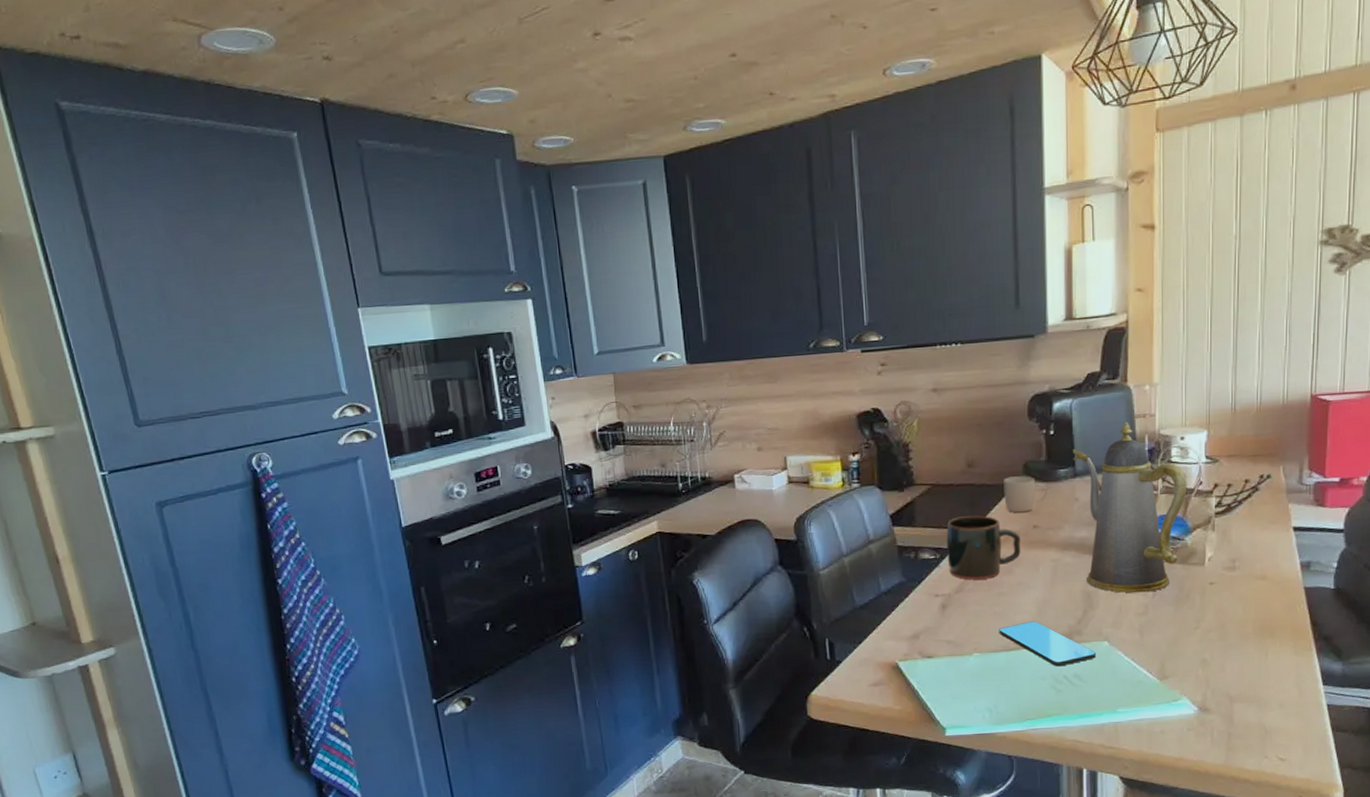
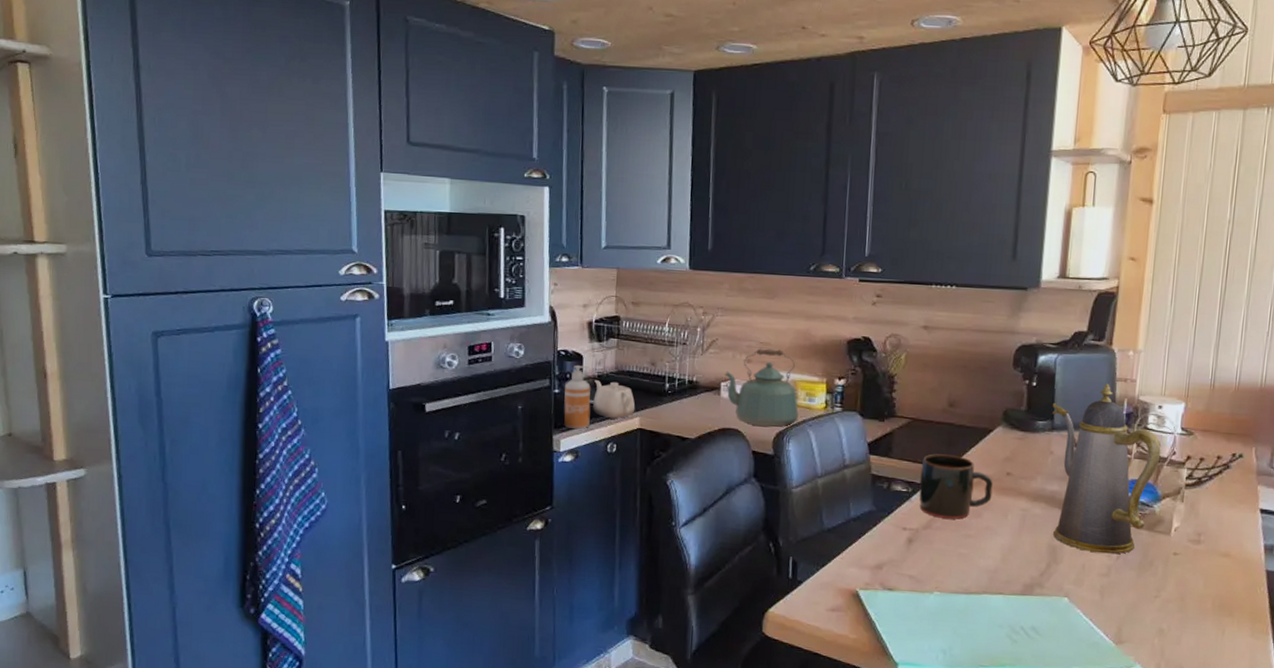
soap dispenser: none [578,477,608,542] -> present [564,365,592,430]
teapot: none [606,488,652,527] -> present [593,380,636,419]
kettle: none [737,433,817,514] -> present [725,348,799,428]
mobile phone: present [999,621,1097,667] -> none [961,567,1056,617]
mug: present [1004,476,1048,513] -> none [981,421,1025,459]

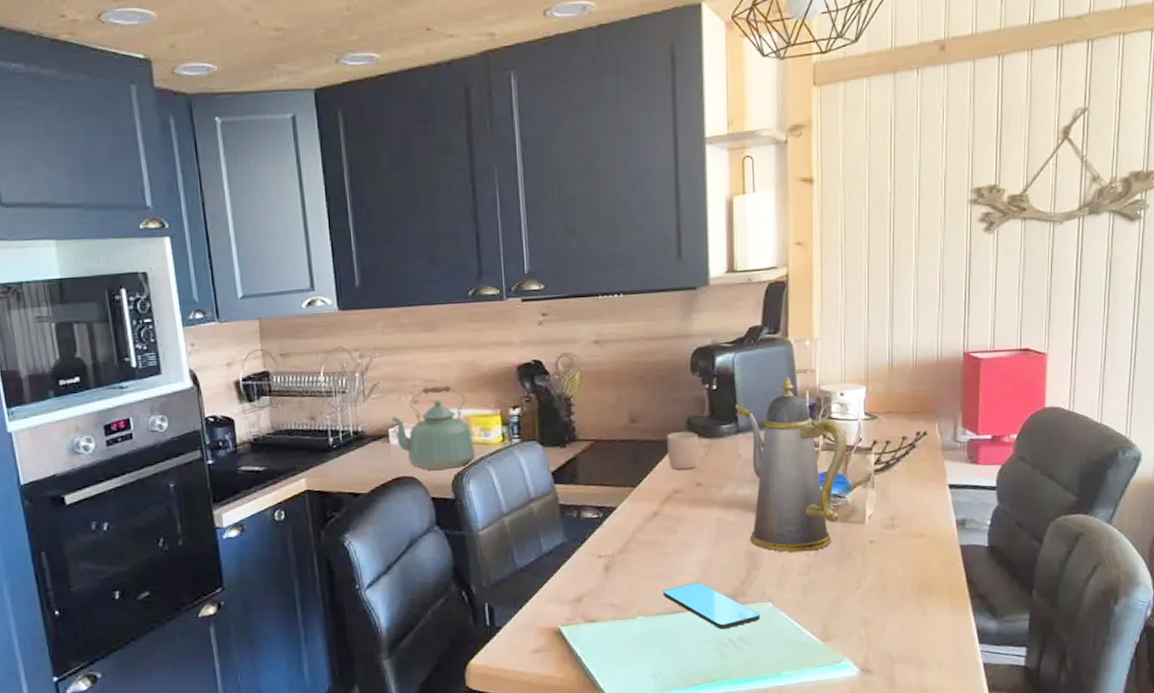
soap dispenser: present [564,365,592,430] -> none [219,430,252,502]
teapot: present [593,380,636,419] -> none [251,443,300,484]
mug: present [919,454,993,519] -> none [609,472,685,540]
mobile phone: none [961,567,1056,617] -> present [663,582,761,629]
mug: none [981,421,1025,459] -> present [667,432,711,470]

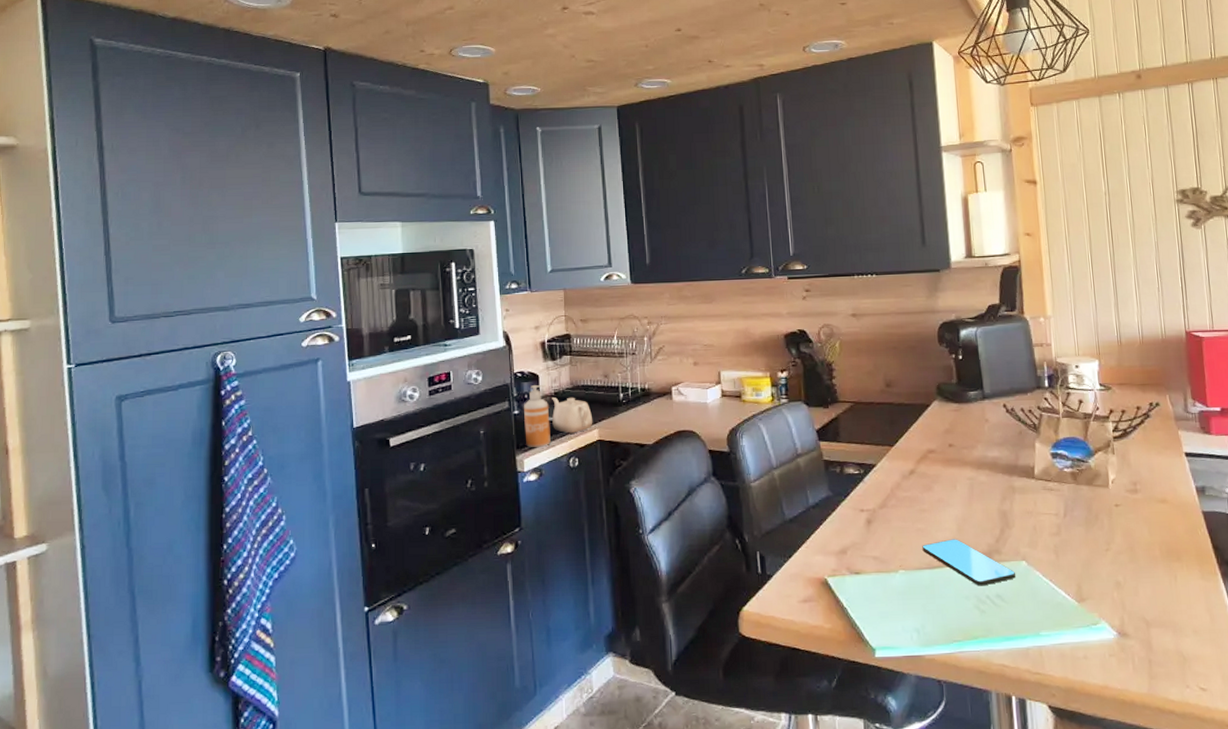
soap dispenser: none [219,430,252,502] -> present [524,385,551,448]
teapot: none [251,443,300,484] -> present [552,397,593,434]
kettle: present [391,385,476,471] -> none [674,350,748,426]
mug: present [667,432,711,470] -> none [919,397,960,432]
coffee pot: present [736,377,847,553] -> none [980,350,1086,513]

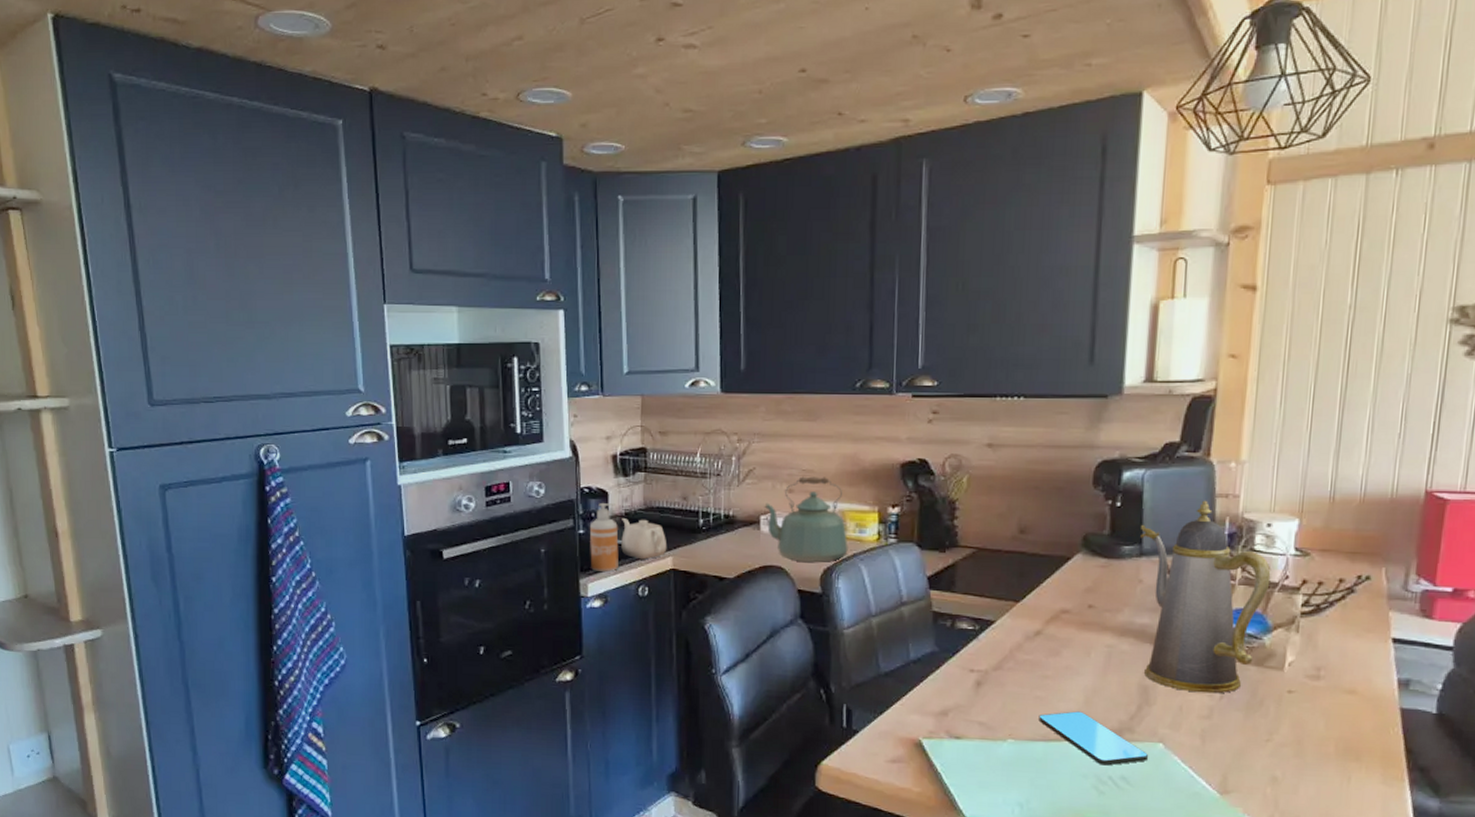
kettle: none [674,350,748,426] -> present [764,476,848,563]
coffee pot: none [980,350,1086,513] -> present [1140,500,1271,694]

